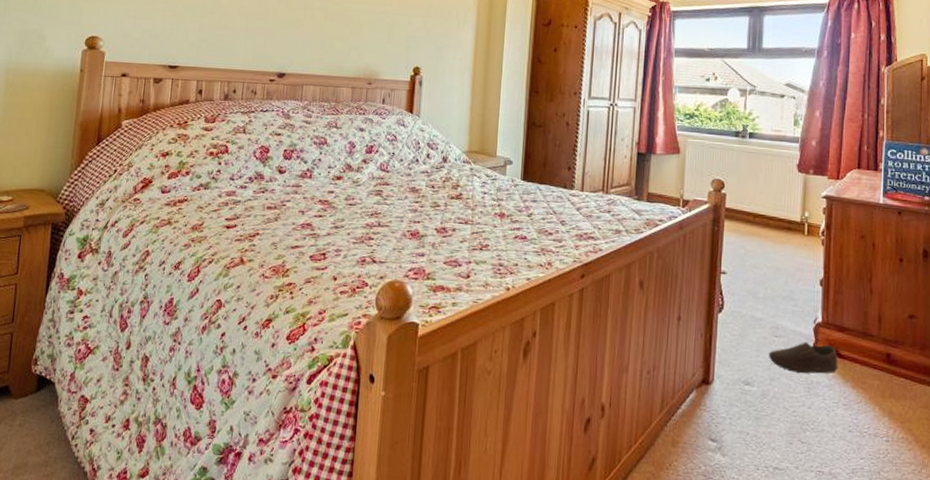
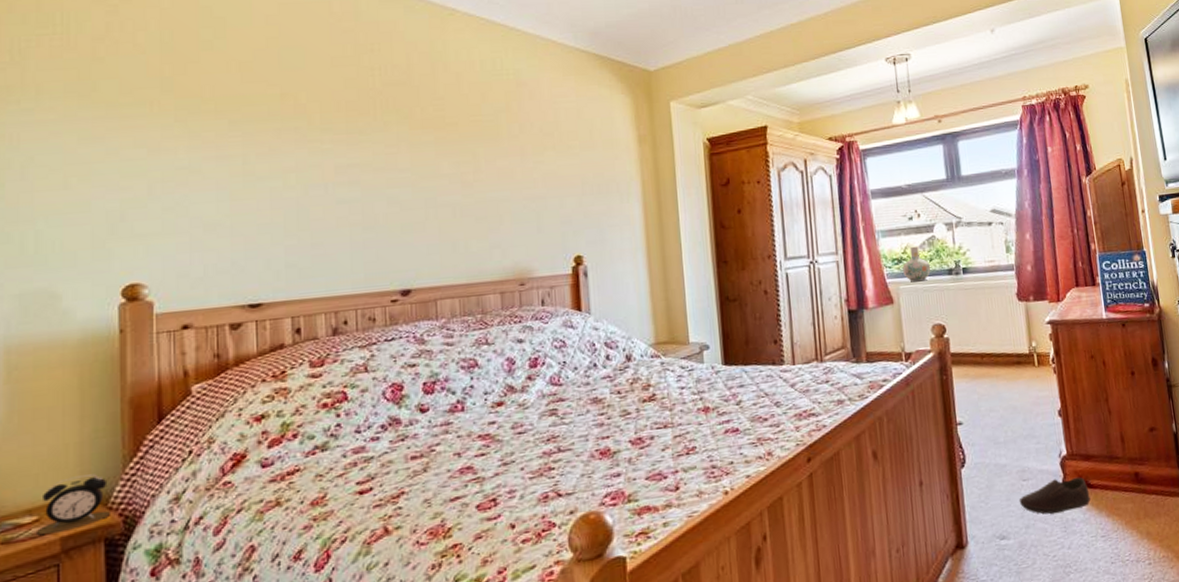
alarm clock: none [10,173,59,213] -> present [37,474,110,536]
vase: none [693,105,719,138] -> present [902,246,930,282]

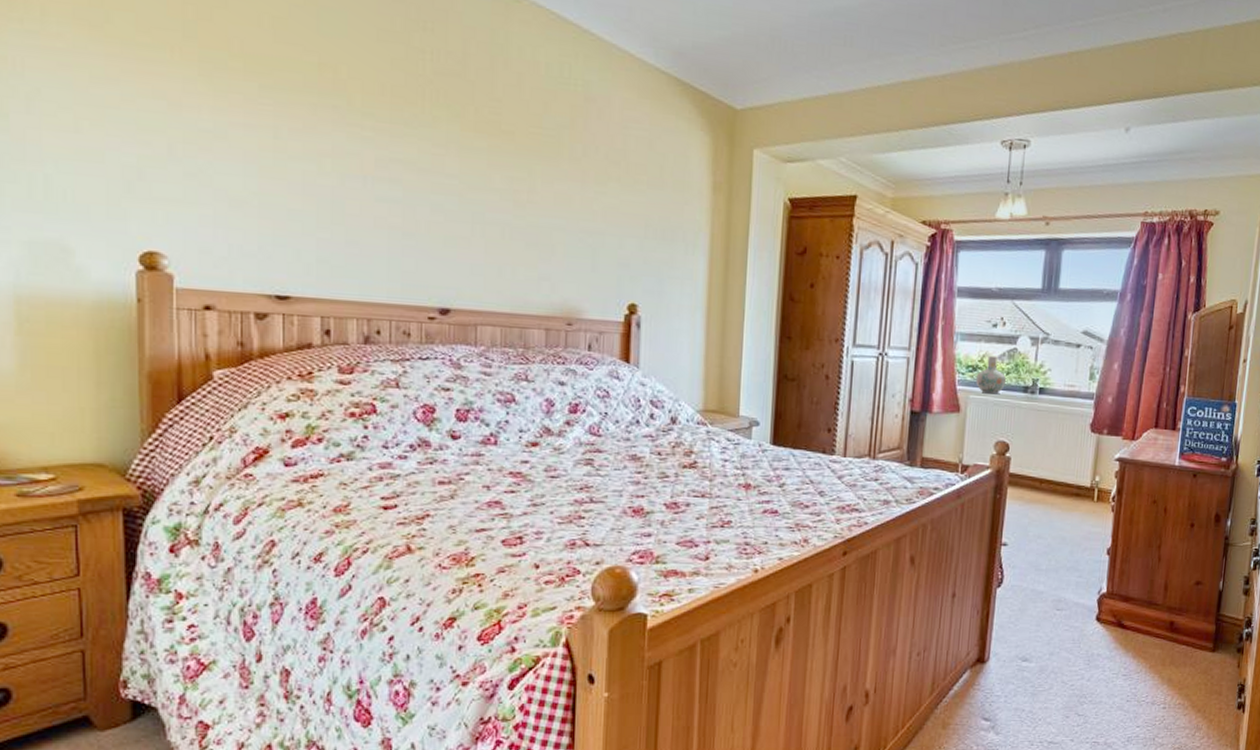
alarm clock: present [37,474,110,536] -> none [54,442,128,496]
shoe: present [1019,476,1091,514] -> none [1048,614,1121,646]

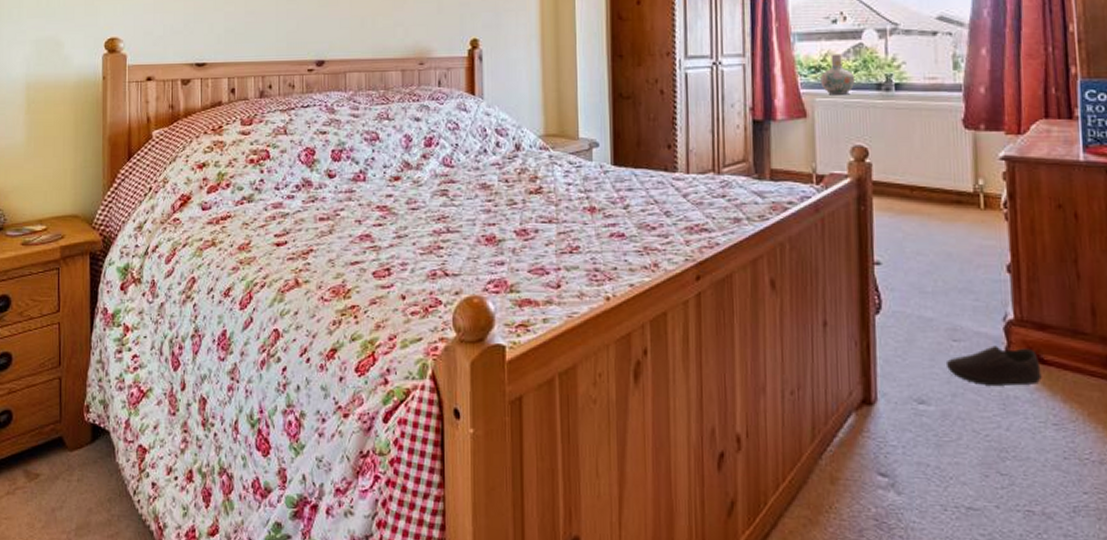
shoe: none [1048,614,1121,646] -> present [945,345,1042,386]

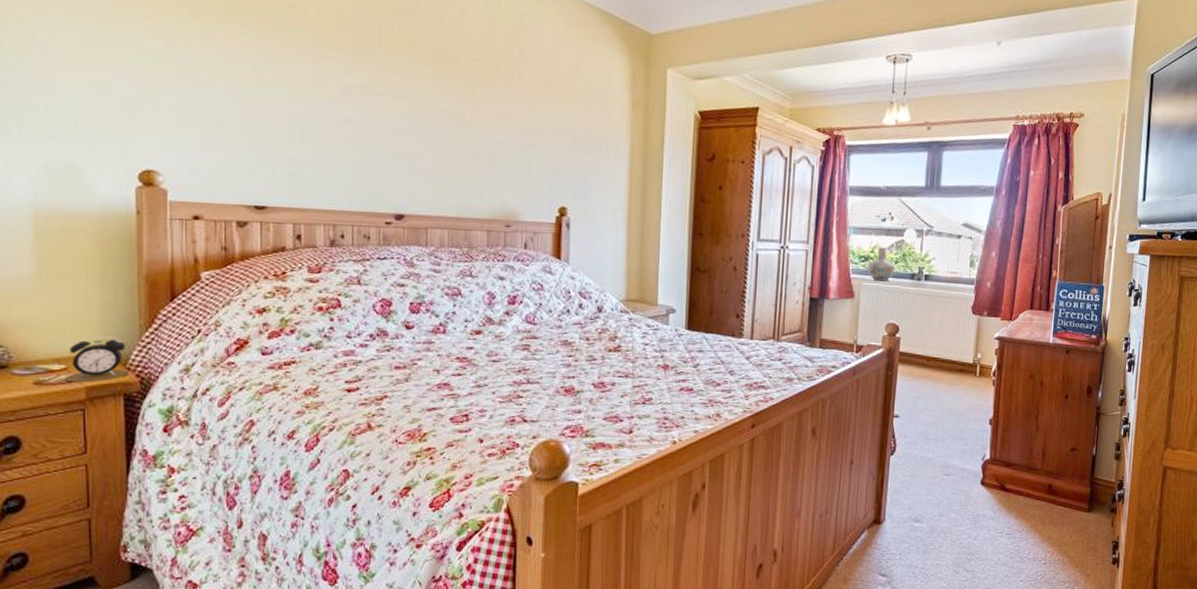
alarm clock: none [45,197,93,243] -> present [65,336,128,383]
shoe: present [945,345,1042,386] -> none [937,478,1004,507]

